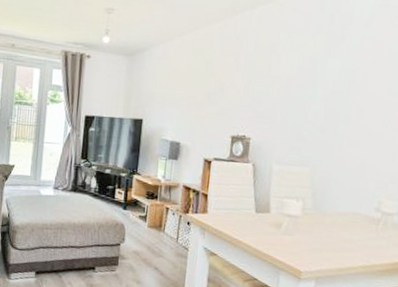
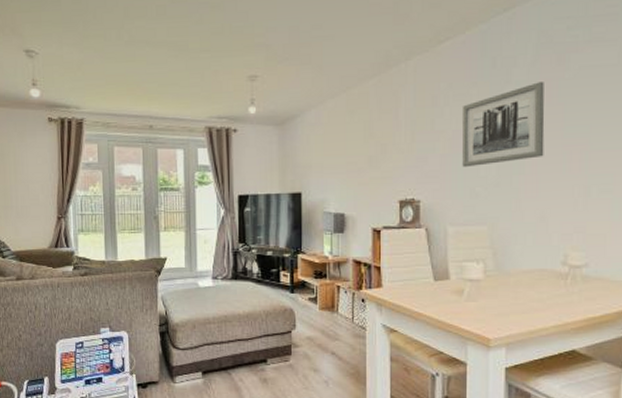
wall art: none [293,41,377,113] -> present [461,82,545,168]

